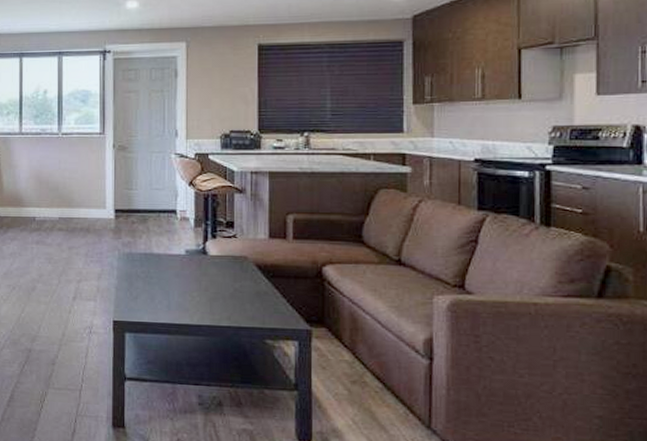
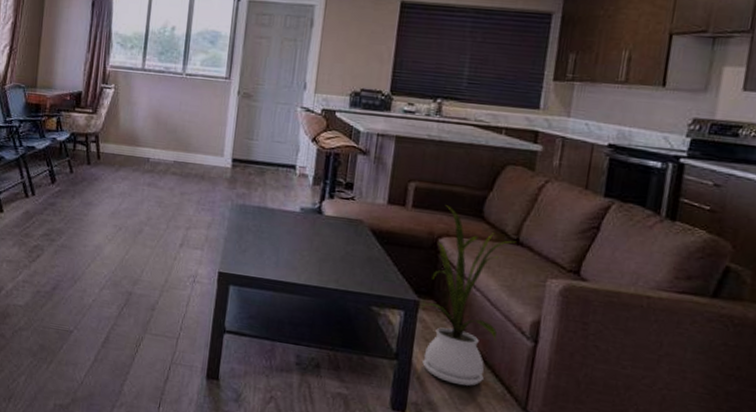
house plant: none [312,234,398,410] -> present [419,205,516,386]

